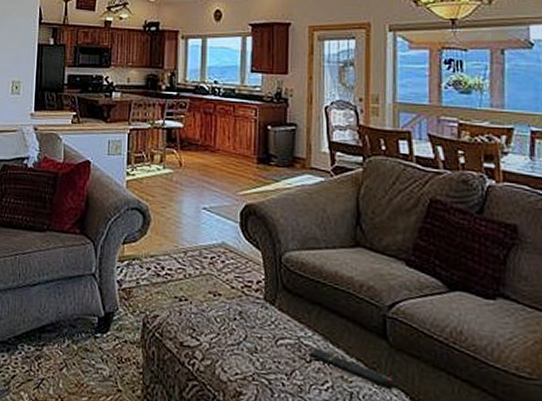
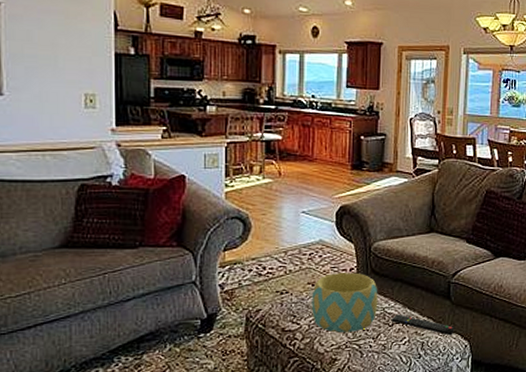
bowl: none [213,284,292,362] -> present [311,272,378,333]

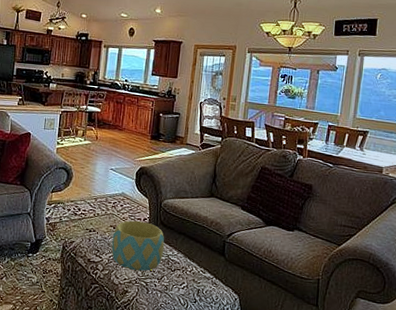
remote control: present [391,314,454,336] -> none [173,262,227,288]

